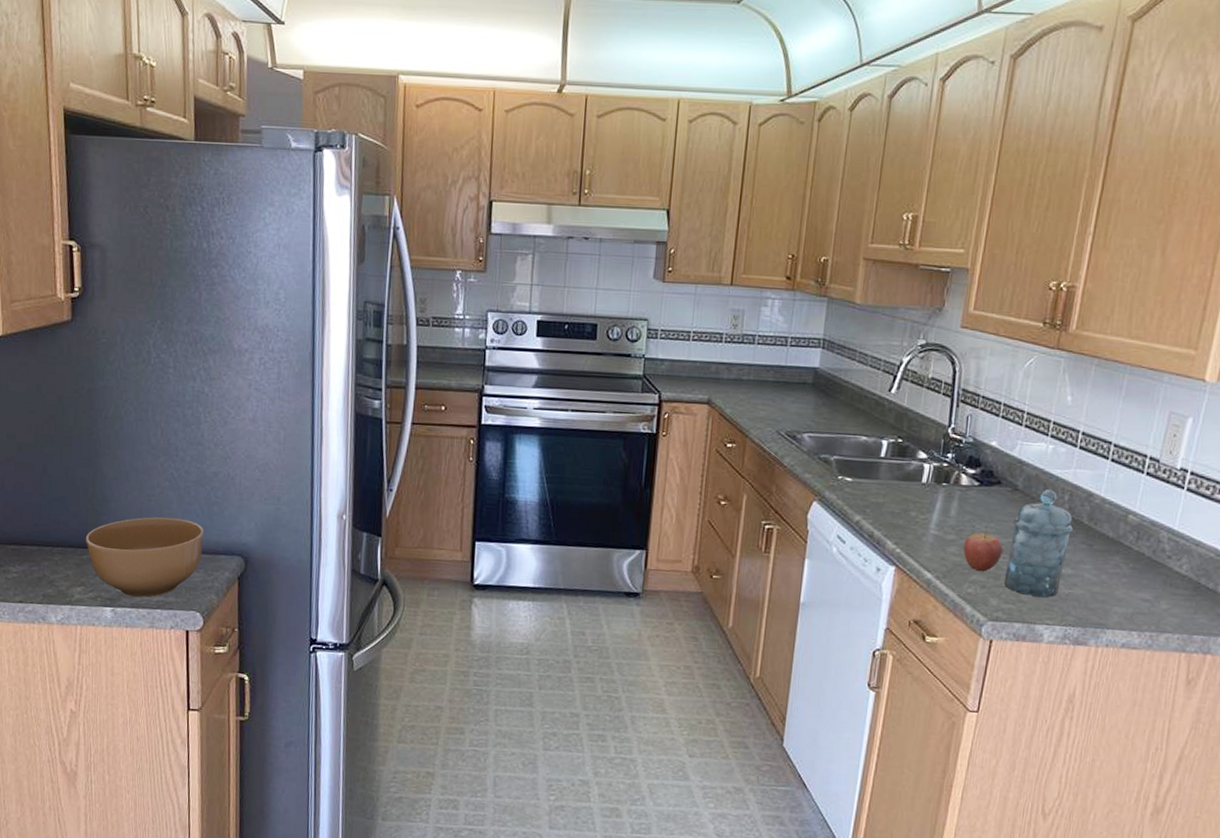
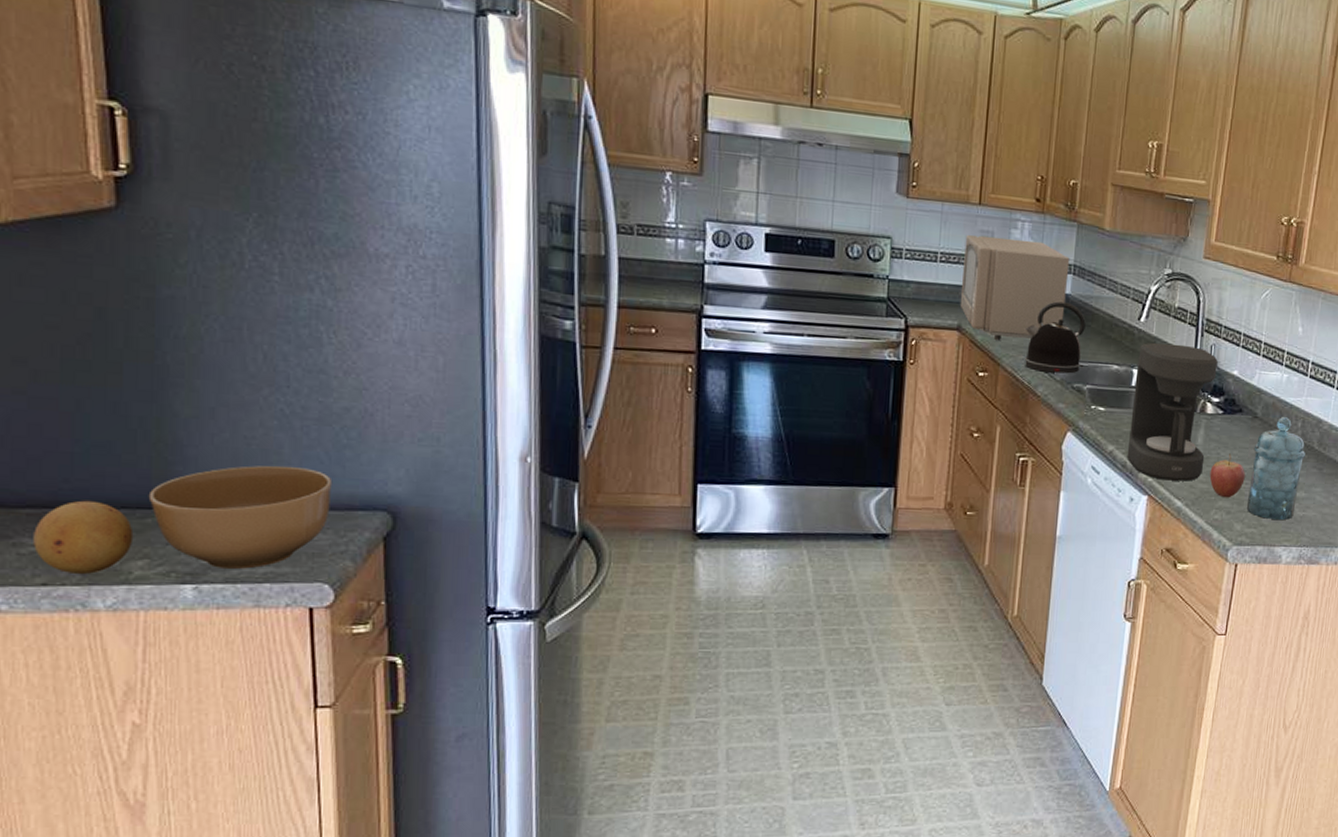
fruit: none [15,540,76,596] -> present [33,500,134,574]
microwave: none [710,314,819,413] -> present [959,235,1070,340]
kettle: none [772,375,834,445] -> present [1024,301,1086,374]
coffee maker: none [874,413,974,554] -> present [1127,342,1218,481]

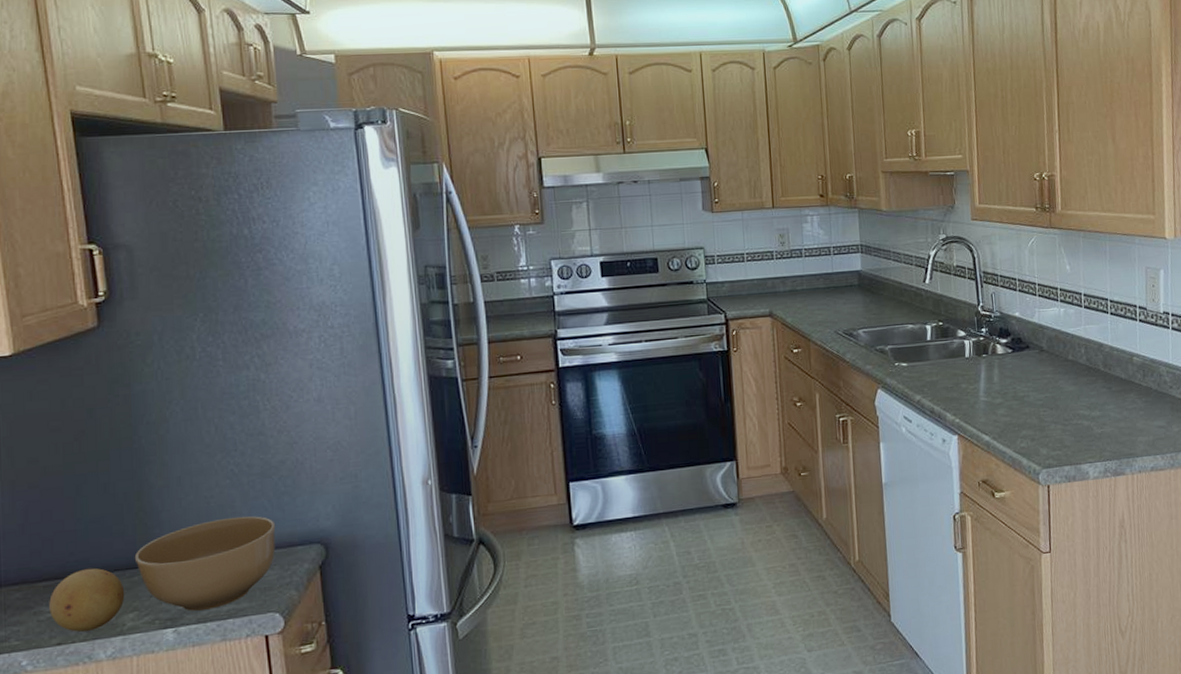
microwave: present [959,235,1070,340] -> none [765,230,859,319]
kettle: present [1024,301,1086,374] -> none [827,277,883,341]
coffee maker: present [1127,342,1218,481] -> none [928,297,1003,419]
fruit: present [1209,453,1245,498] -> none [1010,386,1043,427]
canister: present [1246,417,1305,520] -> none [1045,346,1093,440]

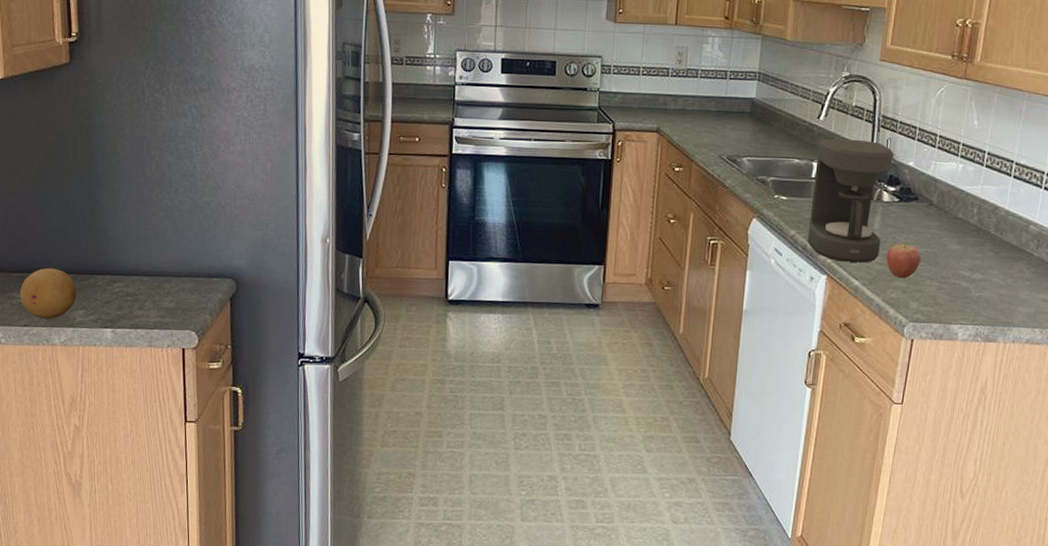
bowl: present [134,516,276,611] -> none [86,244,198,319]
coffee maker: none [928,297,1003,419] -> present [807,138,894,263]
fruit: none [1010,386,1043,427] -> present [886,238,921,279]

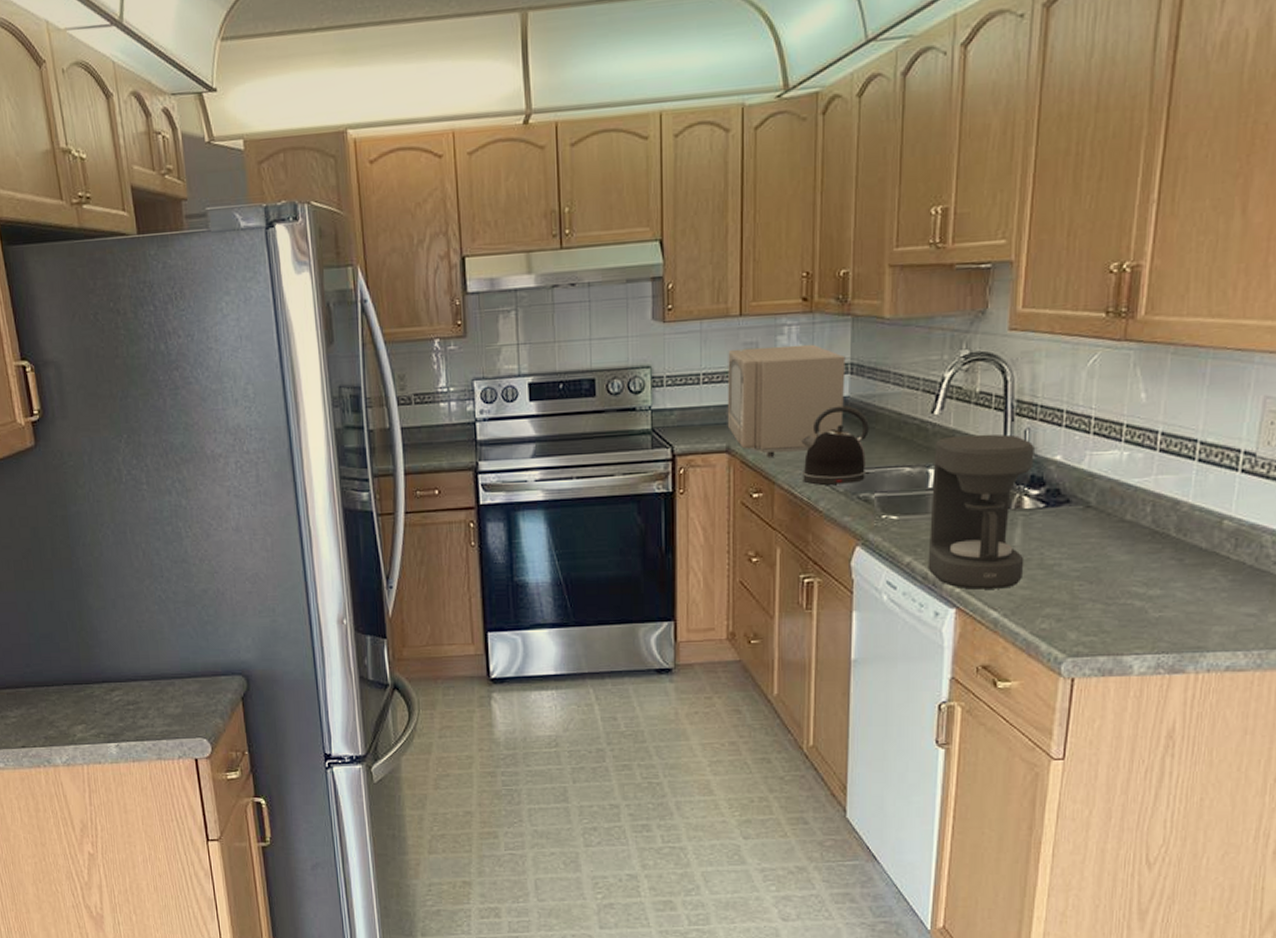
fruit: present [20,267,77,319] -> none [13,680,74,737]
microwave: none [658,51,755,140] -> present [727,344,846,457]
kettle: none [715,105,770,168] -> present [800,405,870,485]
fruit: present [886,238,921,279] -> none [1032,552,1078,604]

